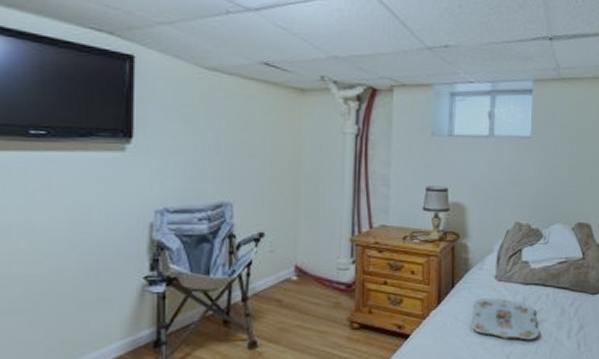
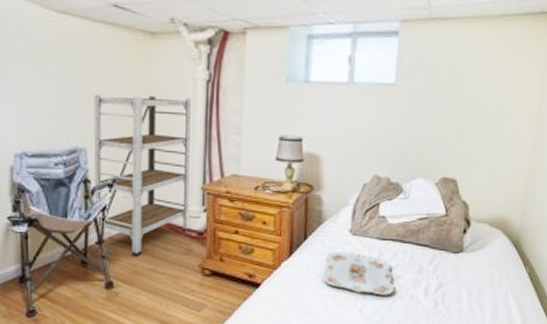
shelving unit: none [238,148,341,314] -> present [94,93,192,258]

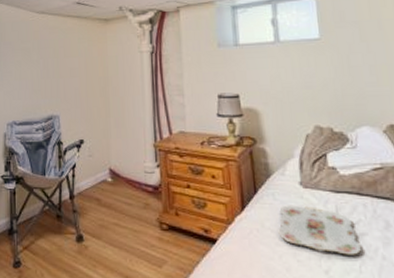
shelving unit: present [94,93,192,258] -> none [64,67,145,212]

